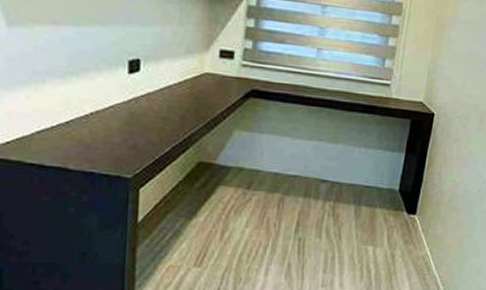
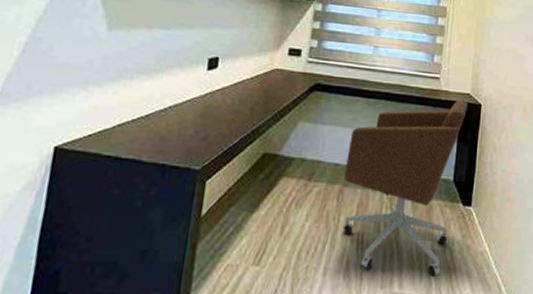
office chair: none [283,108,421,277] -> present [342,100,469,277]

